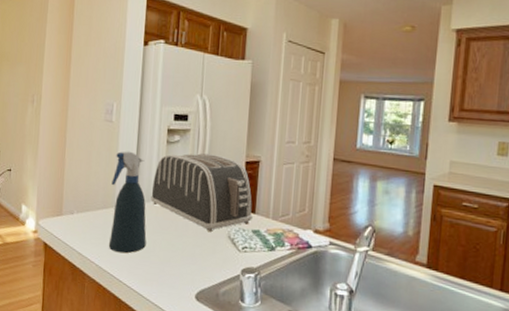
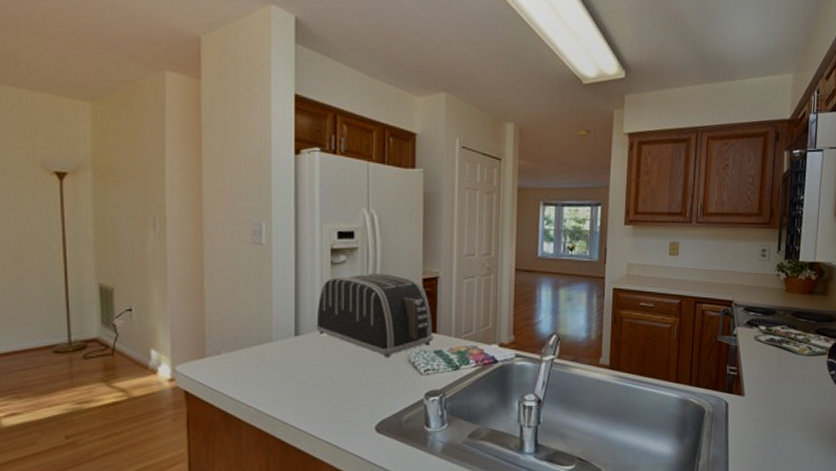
spray bottle: present [109,151,147,253] -> none [266,276,314,392]

